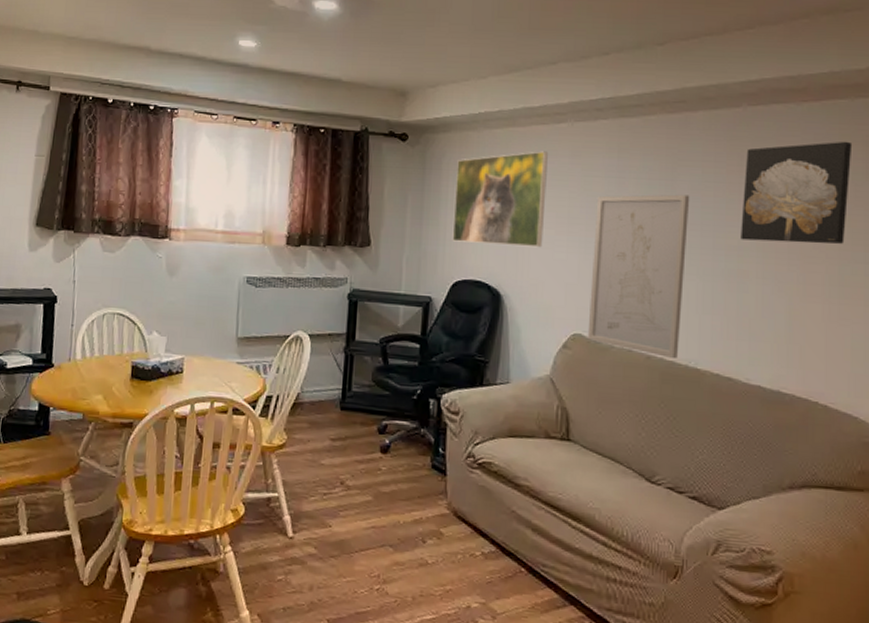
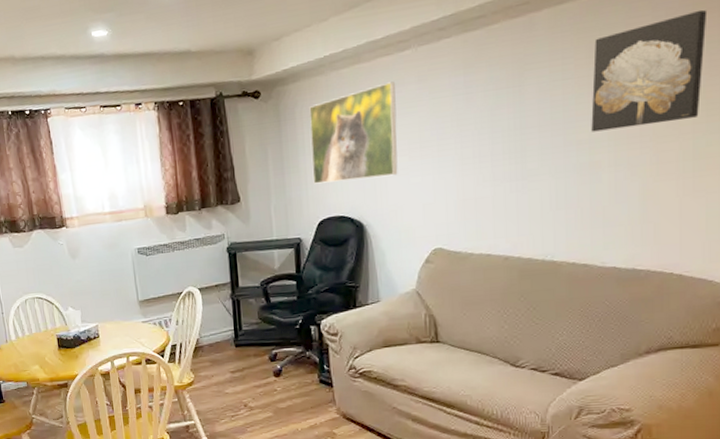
wall art: present [587,194,690,359] -> none [446,97,539,256]

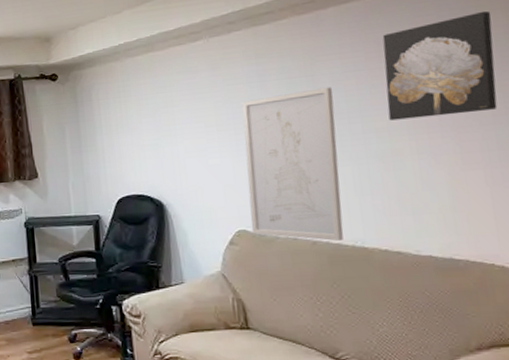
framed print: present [309,81,398,184] -> none [105,68,196,163]
wall art: none [446,97,539,256] -> present [241,87,344,242]

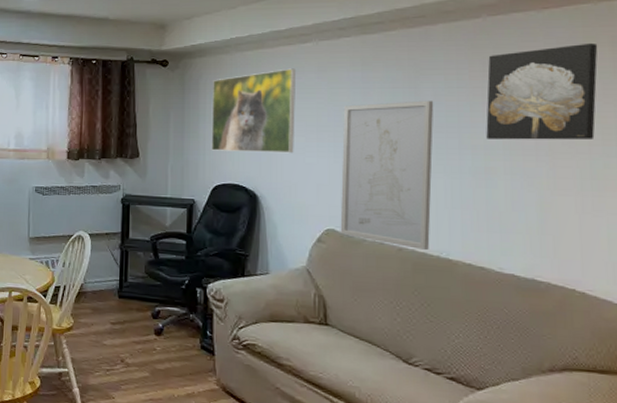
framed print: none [105,68,196,163] -> present [211,68,295,154]

